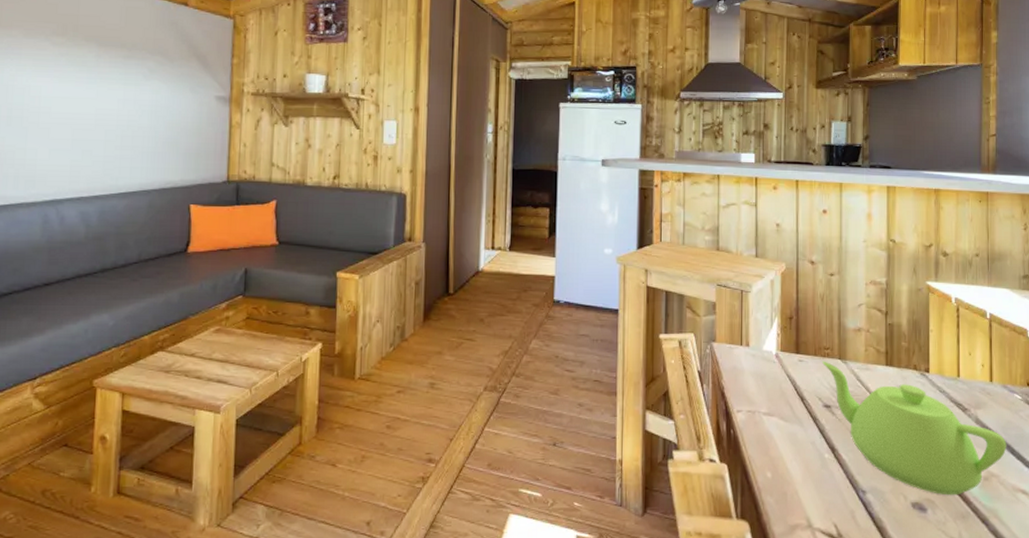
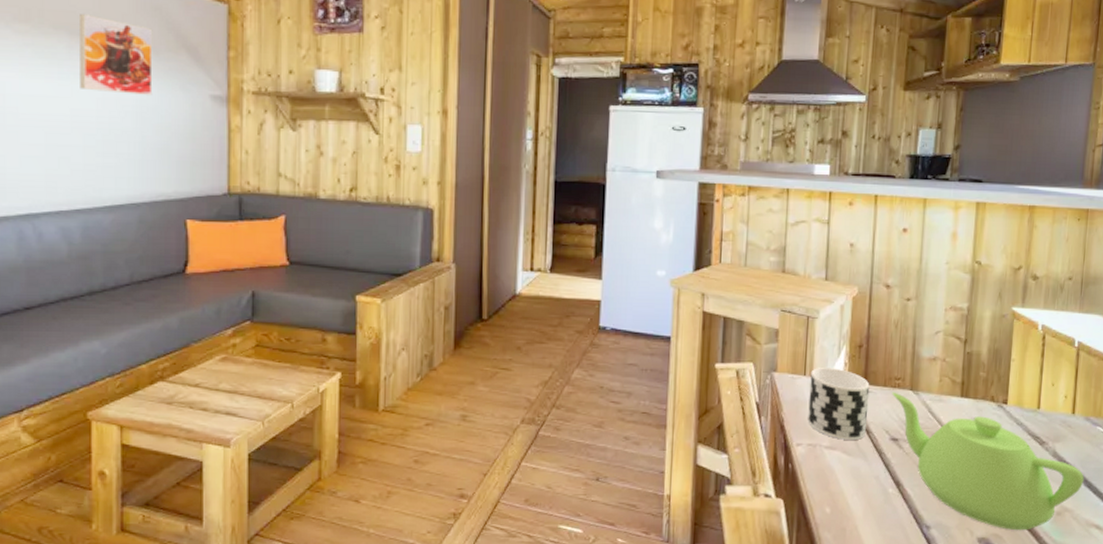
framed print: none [104,28,169,96] -> present [80,14,153,95]
cup: none [746,338,802,406] -> present [808,368,870,440]

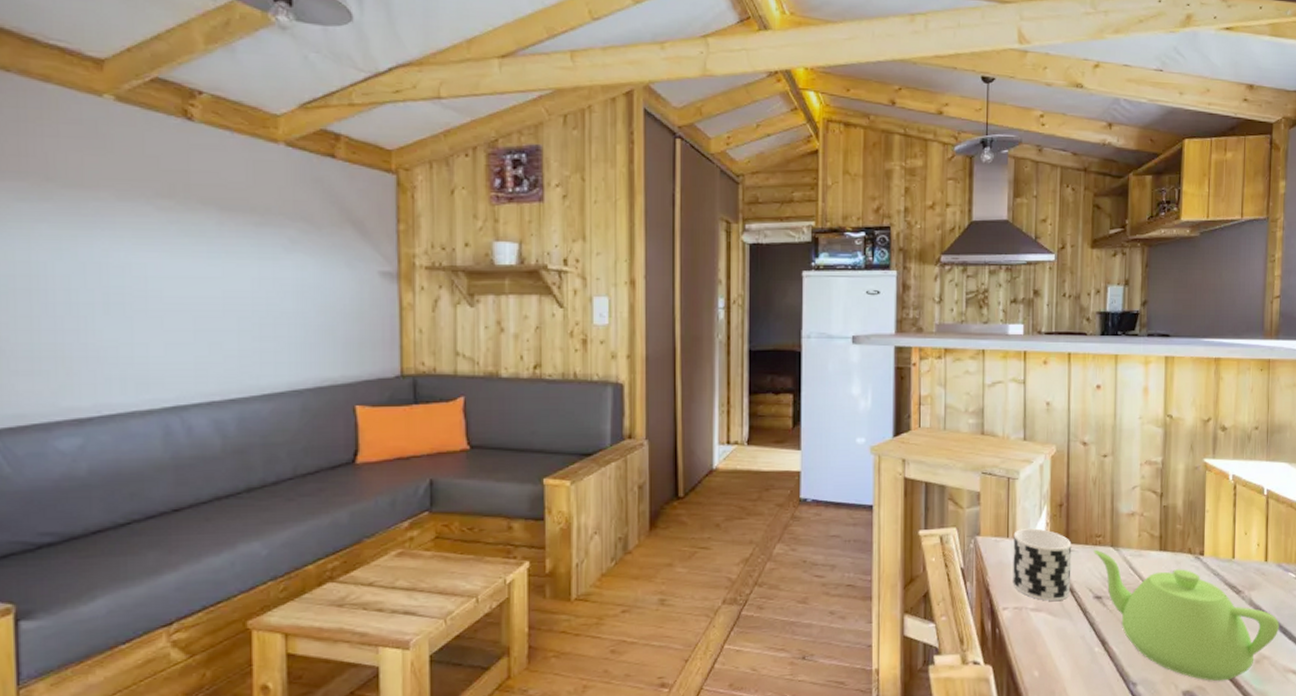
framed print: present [80,14,153,95] -> none [231,188,315,273]

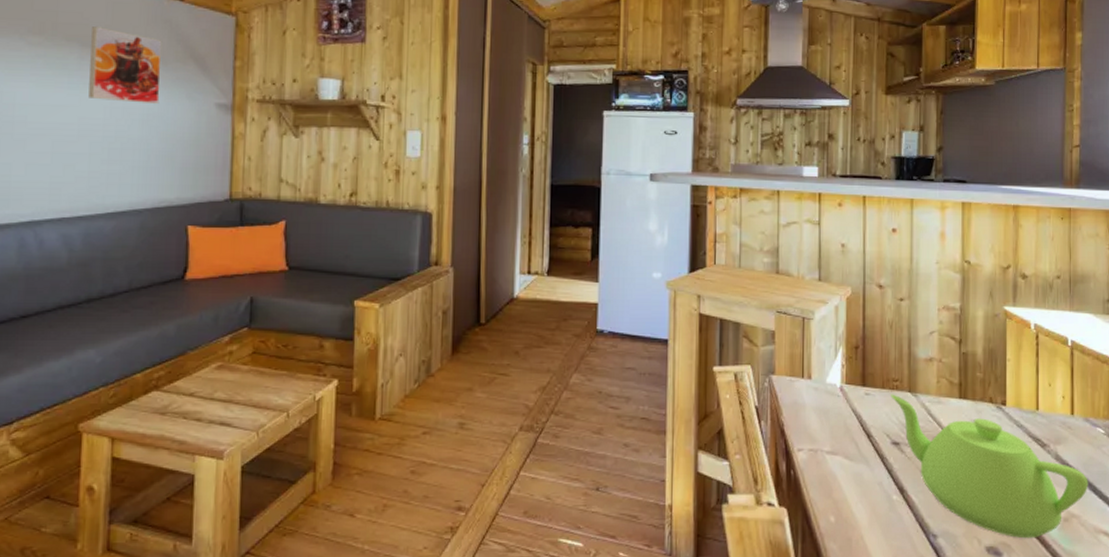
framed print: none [231,188,315,273] -> present [88,27,162,104]
cup: present [1013,528,1072,601] -> none [808,370,868,444]

